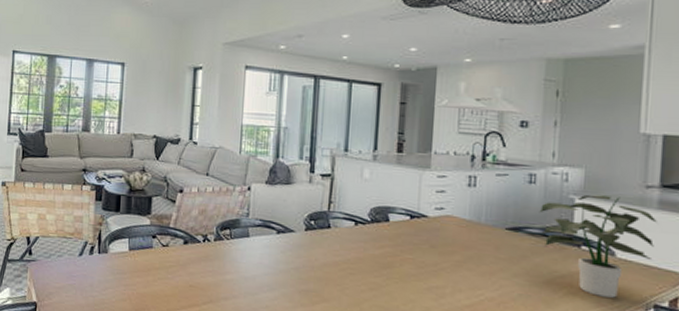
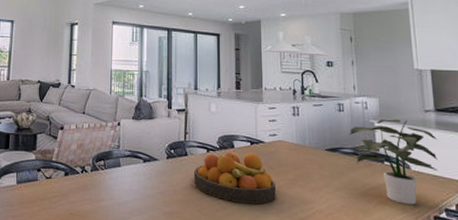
fruit bowl: none [336,226,438,288] -> present [193,152,276,205]

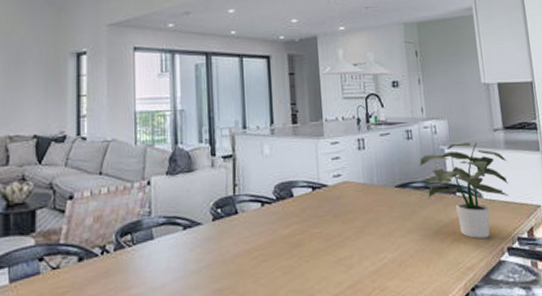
fruit bowl: present [193,152,276,205] -> none [246,201,344,265]

